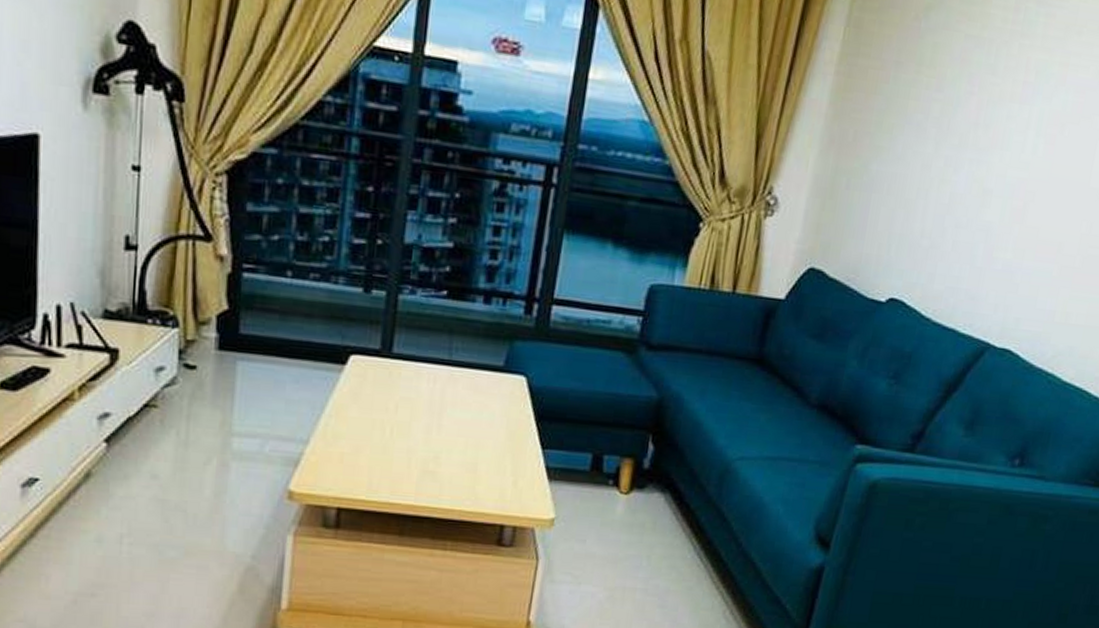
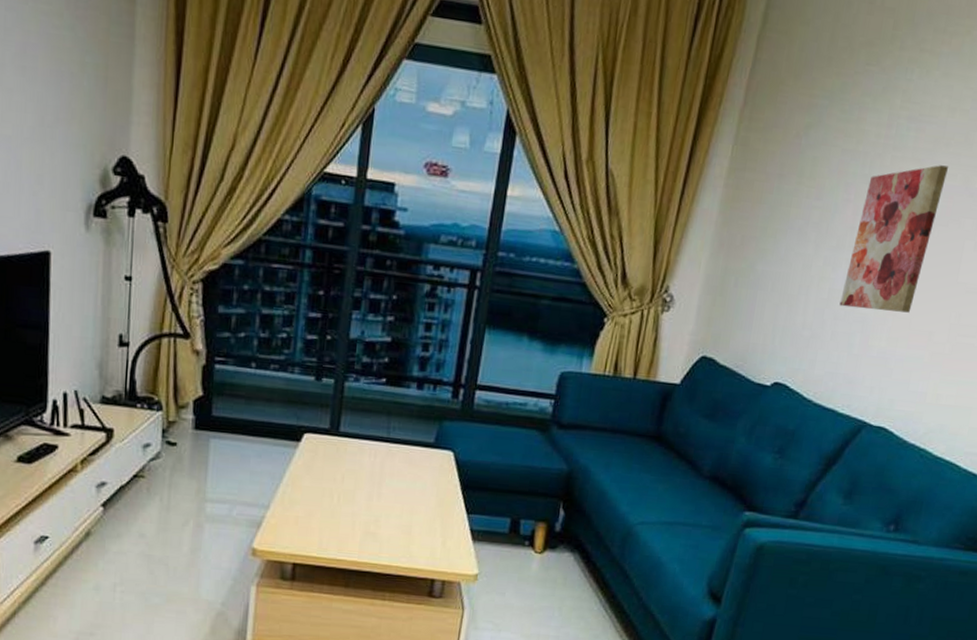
wall art: none [961,55,1080,221] -> present [839,165,948,313]

